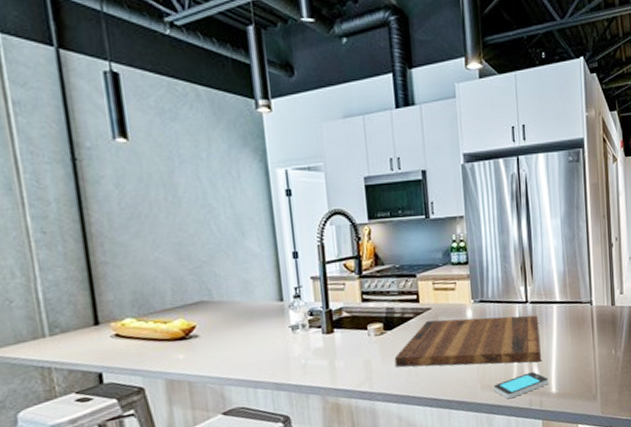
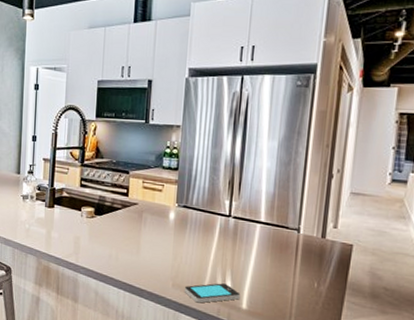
cutting board: present [394,315,541,368] -> none [99,213,239,276]

